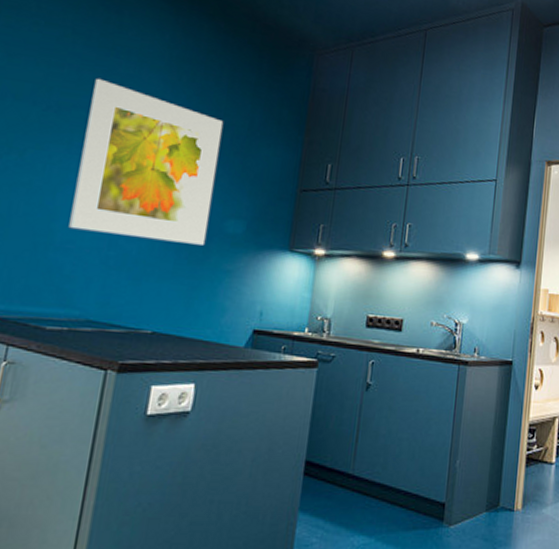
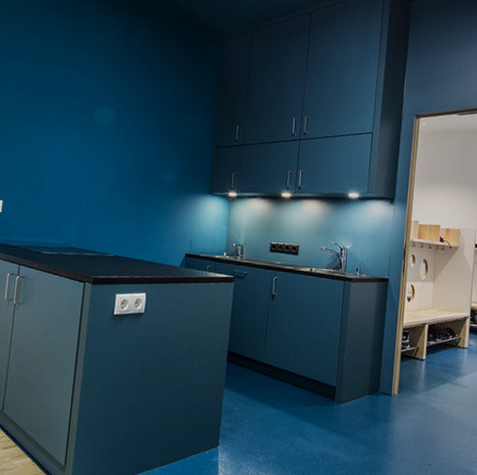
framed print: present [68,78,224,245] -> none [53,70,157,191]

